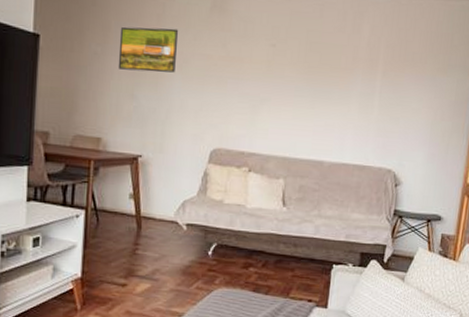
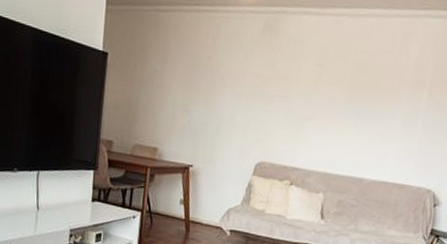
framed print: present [118,26,178,73] -> none [175,46,231,90]

